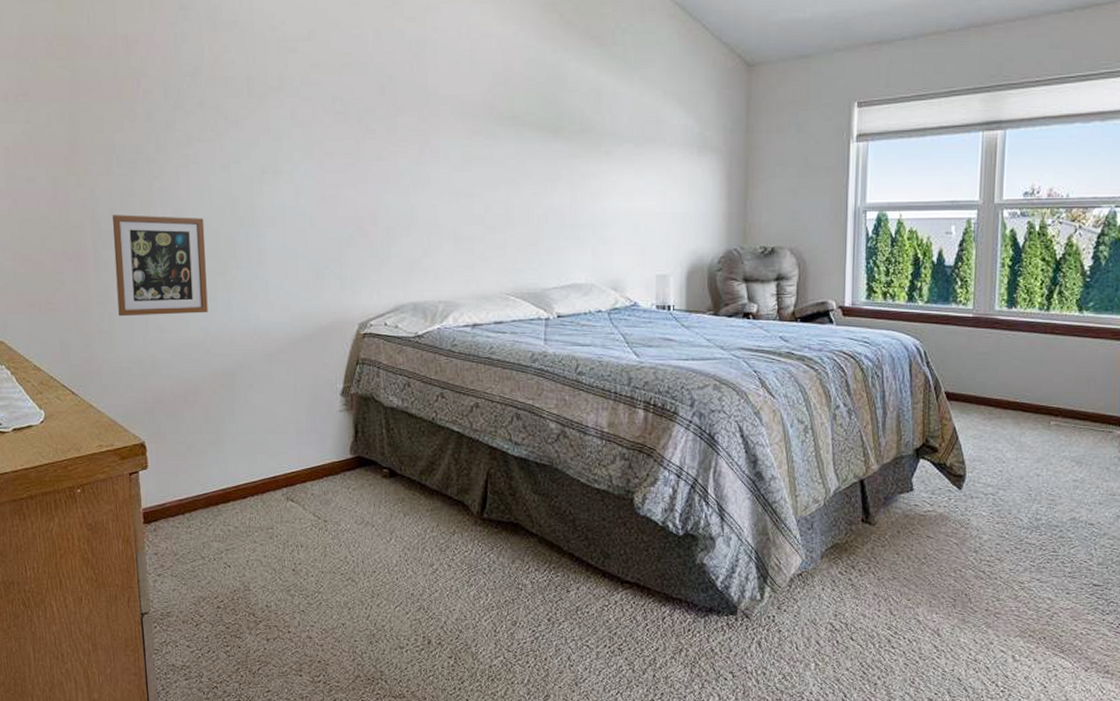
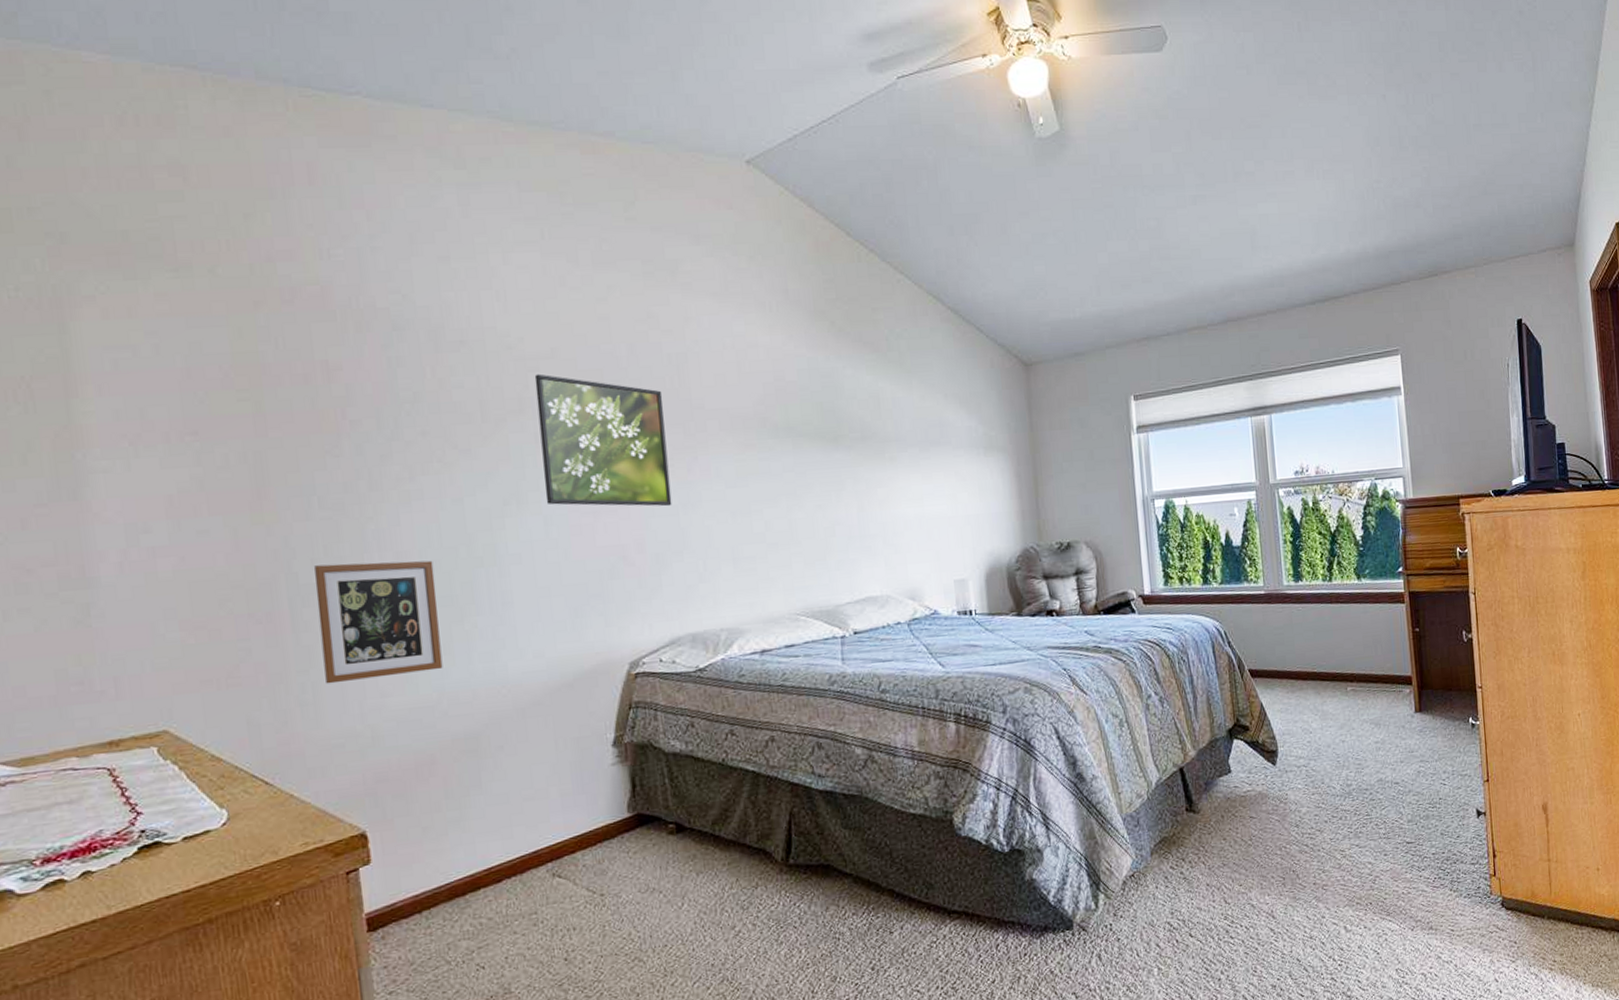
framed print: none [293,54,404,185] -> present [534,373,672,507]

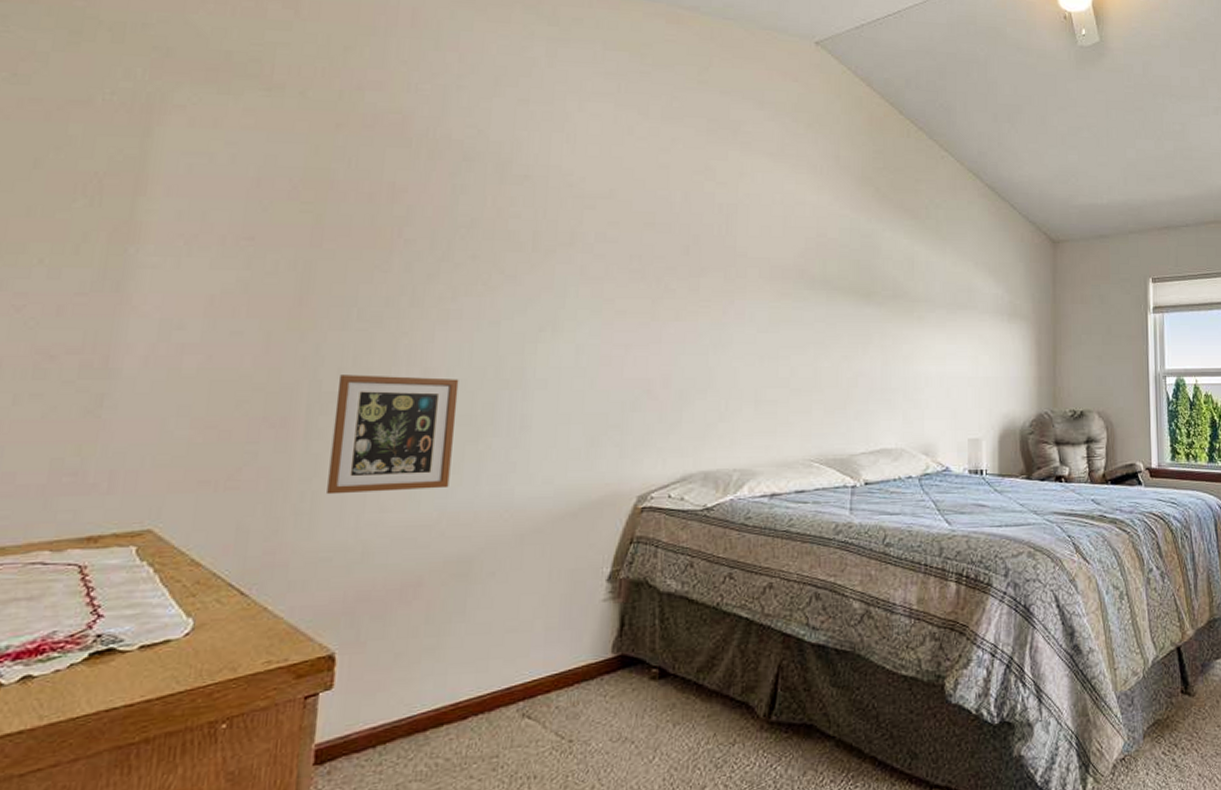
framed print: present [534,373,672,507] -> none [581,211,709,345]

